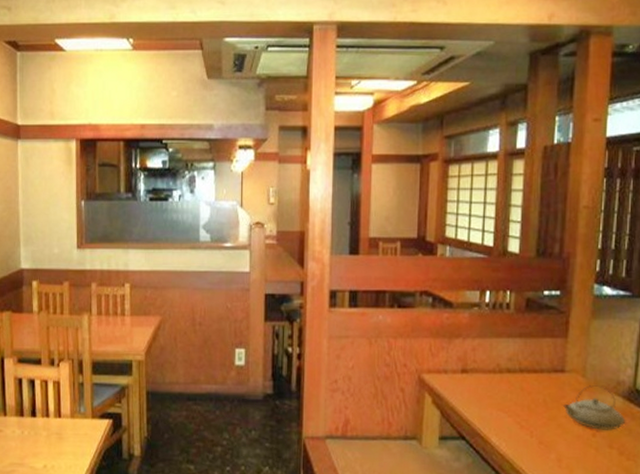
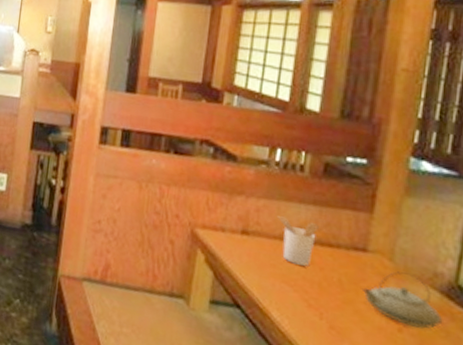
utensil holder: none [491,351,525,393] -> present [278,215,319,266]

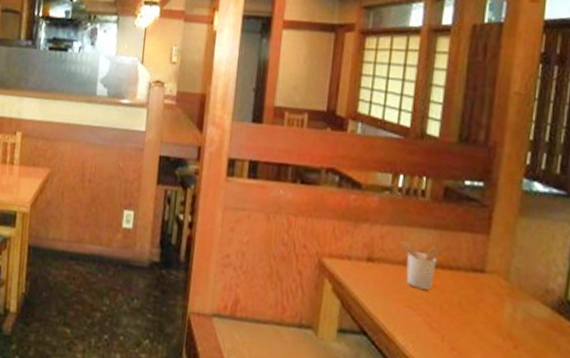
teapot: present [361,271,443,329] -> none [480,290,554,344]

